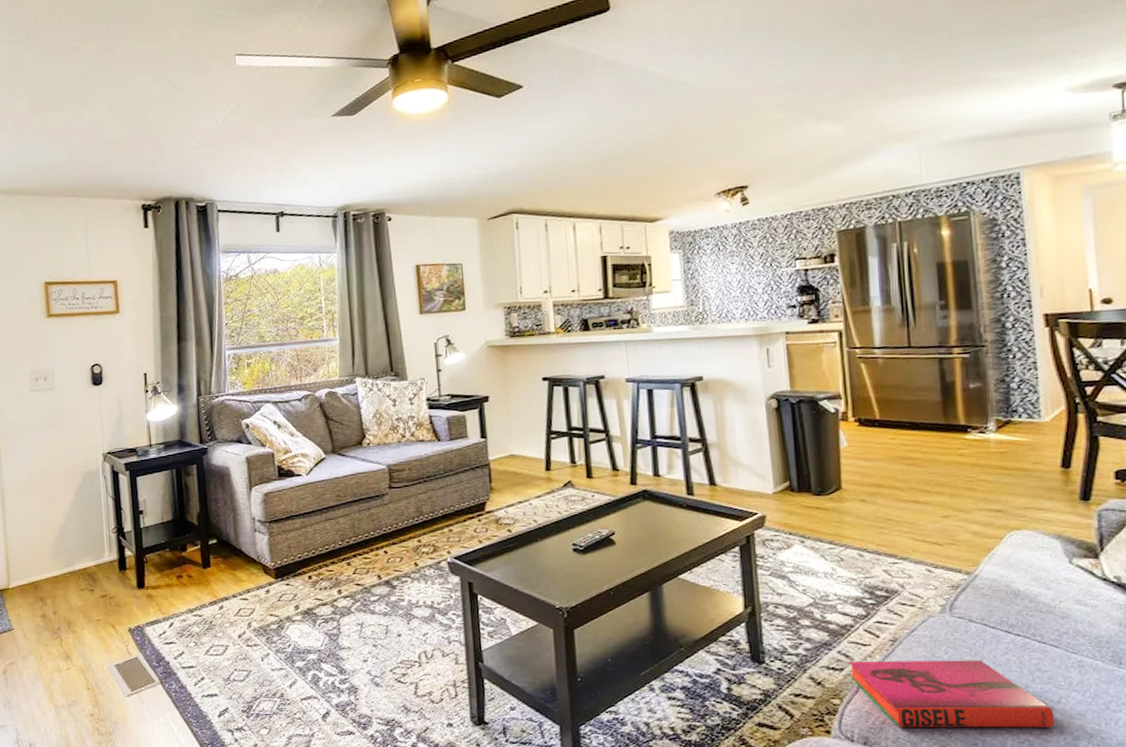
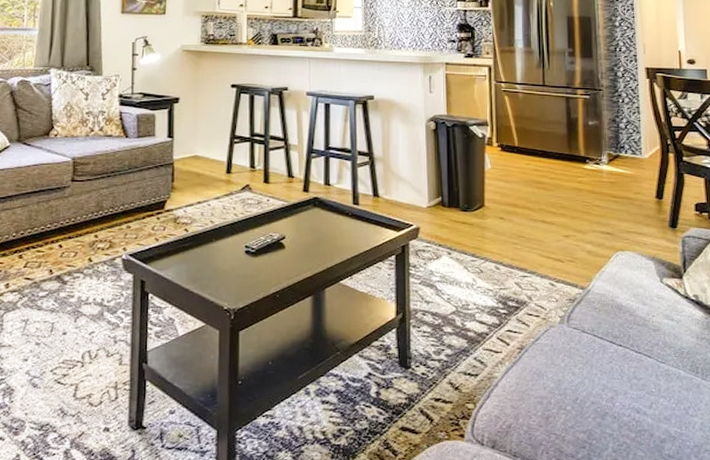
hardback book: present [849,660,1055,728] -> none [483,367,647,432]

